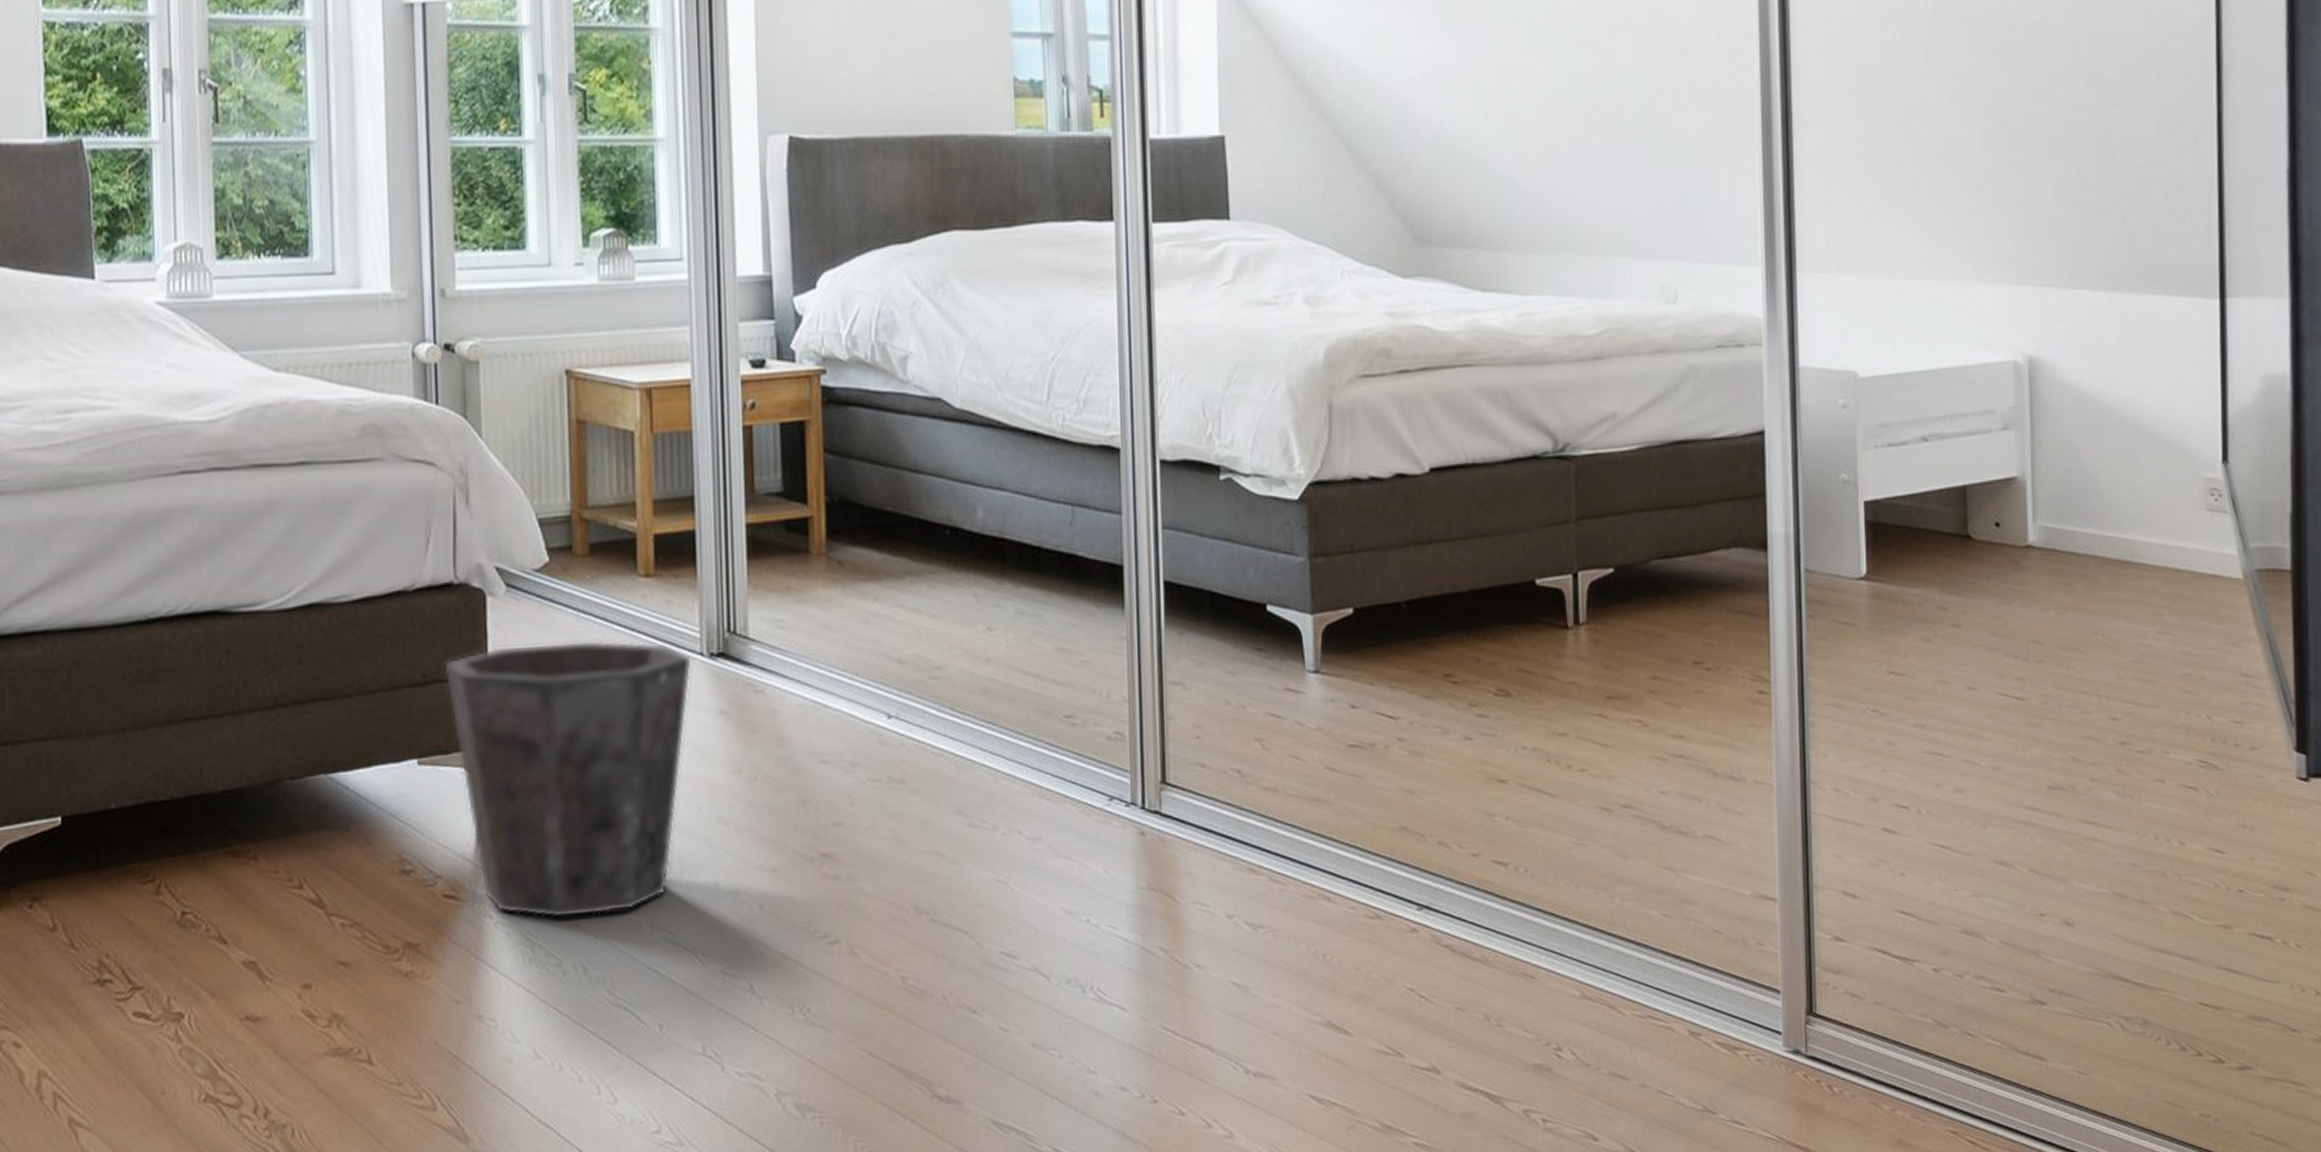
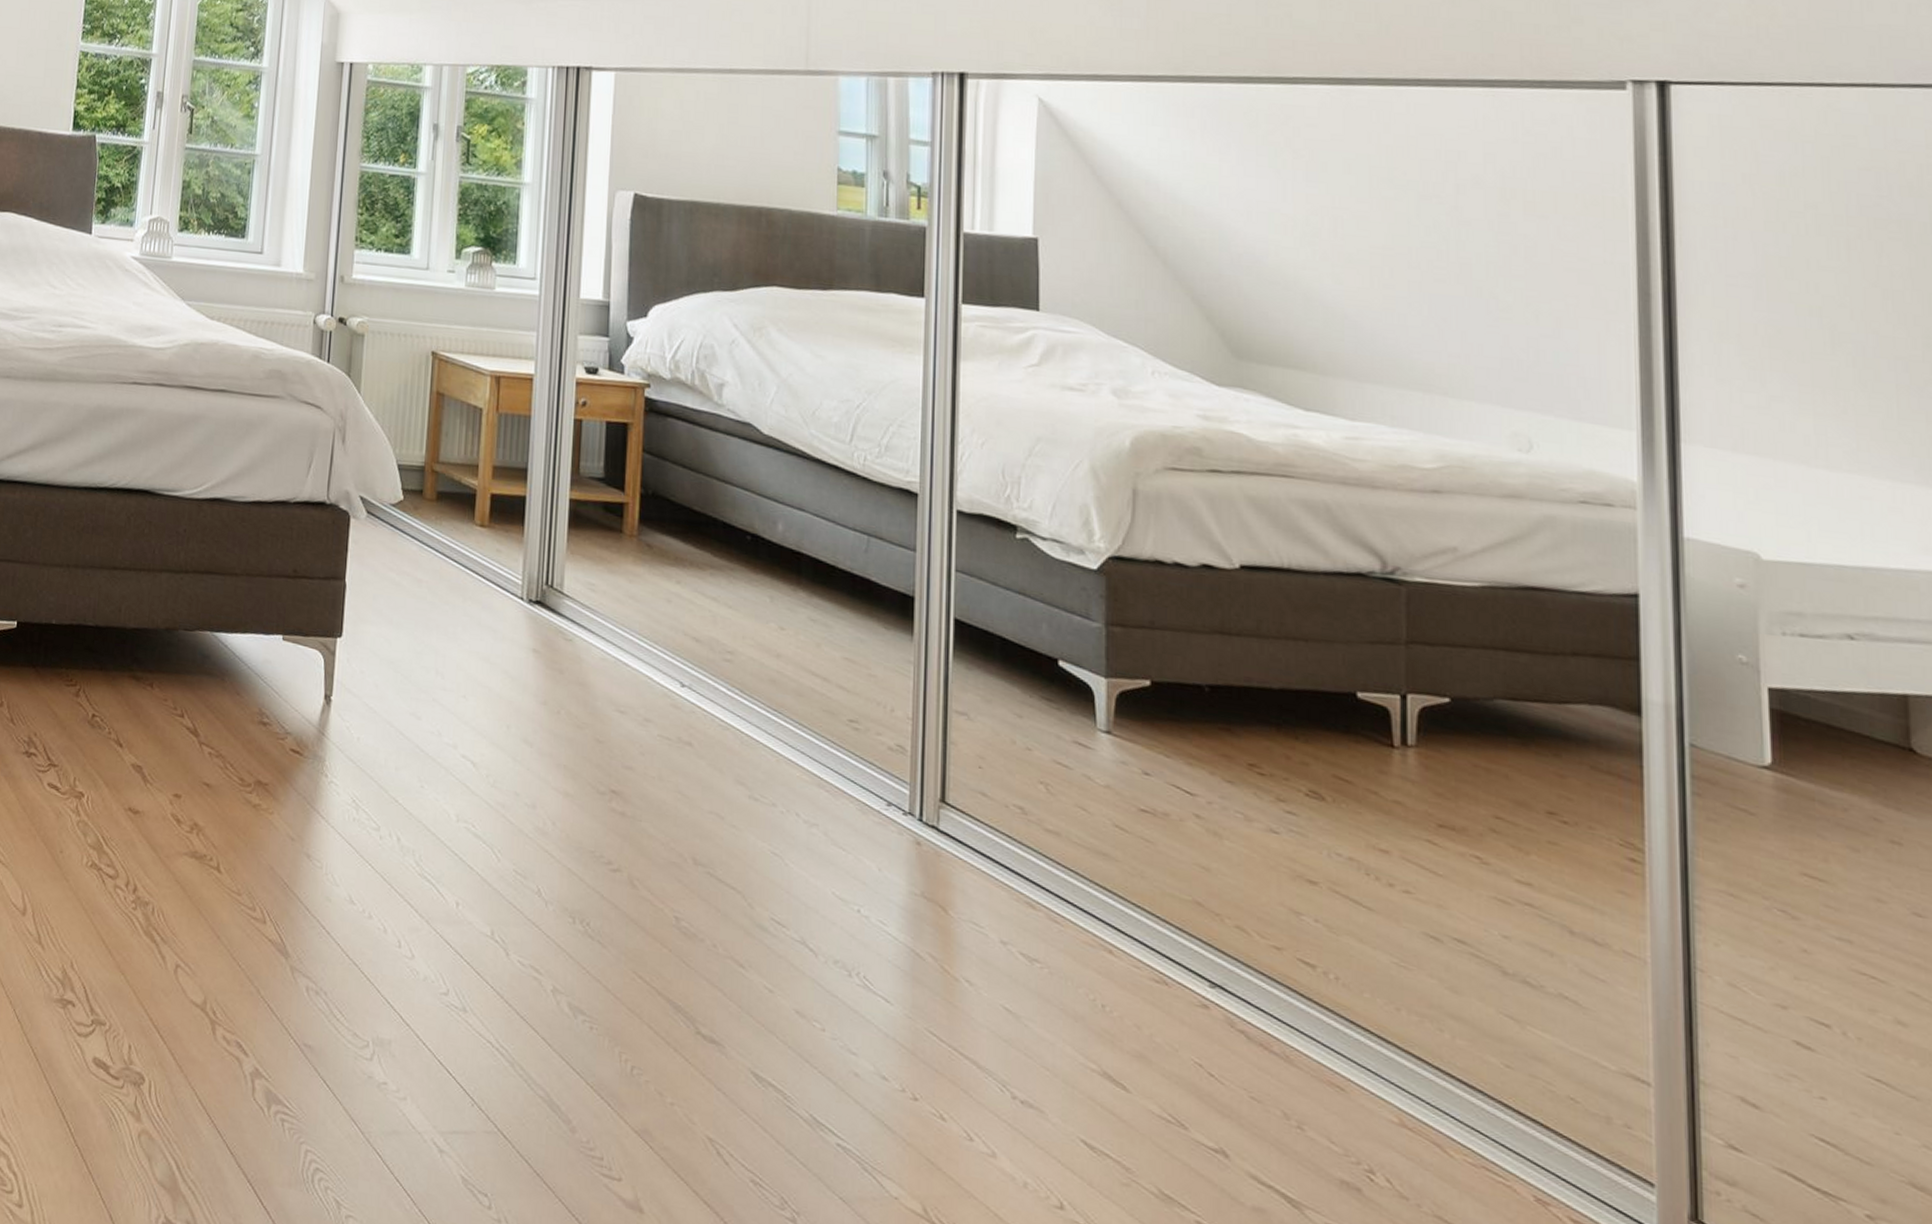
waste bin: present [444,640,692,919] -> none [311,559,513,799]

